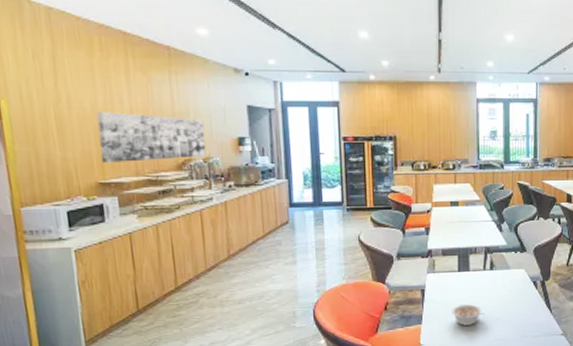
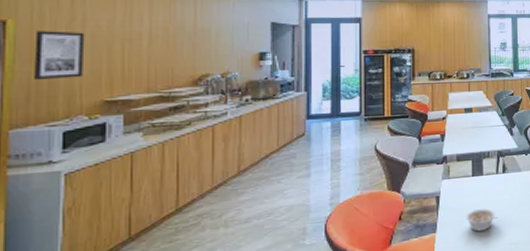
wall art: none [27,112,76,161] -> present [34,31,85,81]
wall art: present [96,112,207,164] -> none [112,30,226,81]

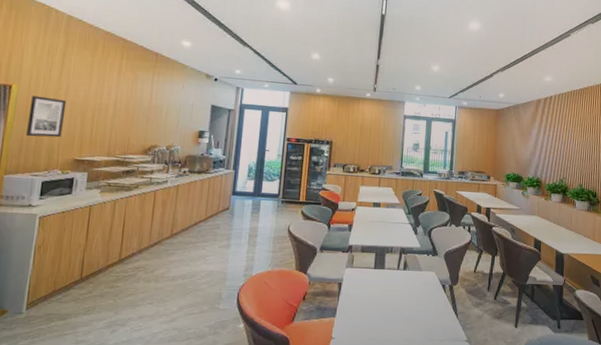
legume: present [466,208,498,232] -> none [364,301,395,323]

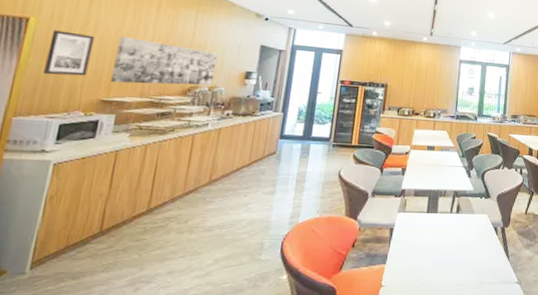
wall art: none [82,100,173,145] -> present [111,37,218,86]

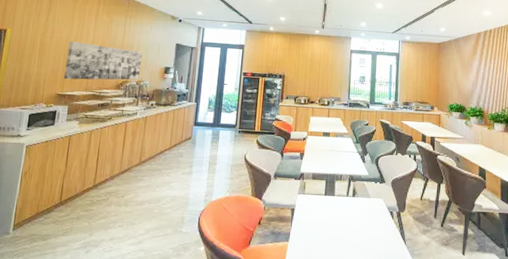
wall art: present [43,30,95,76] -> none [17,38,52,75]

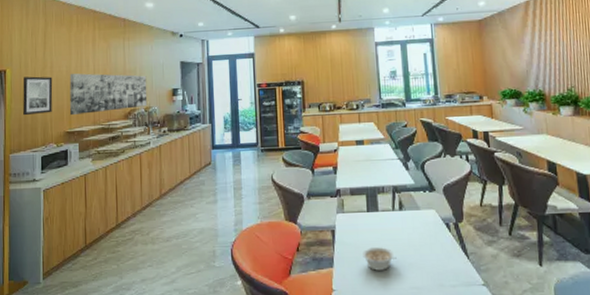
wall art: none [17,38,52,75] -> present [23,76,53,116]
legume: none [316,227,345,248] -> present [363,247,397,271]

